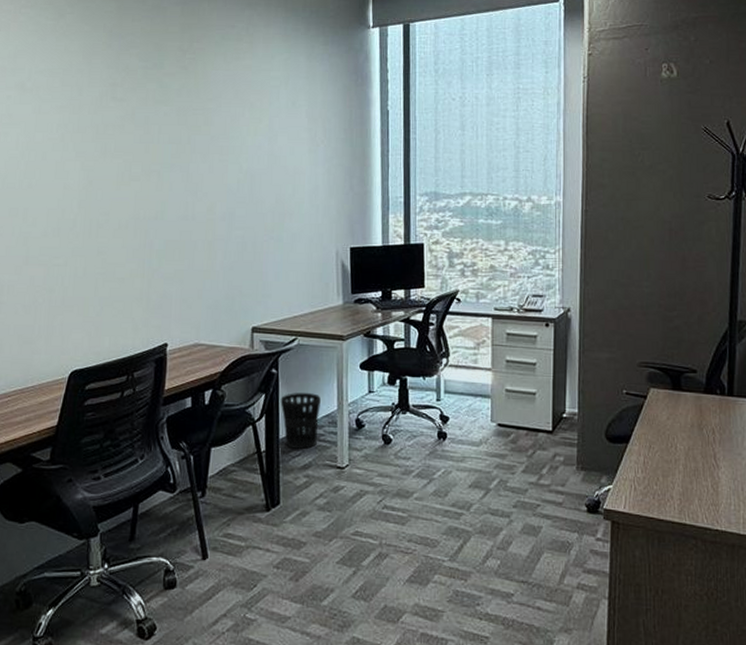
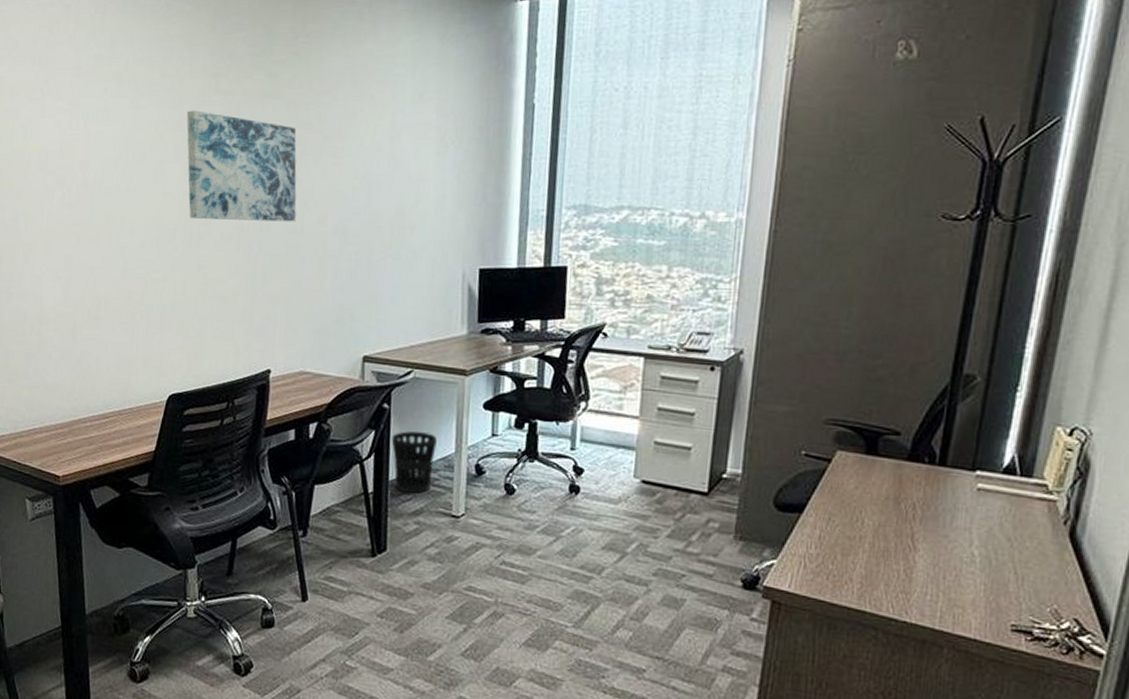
wall art: none [85,115,188,211] -> present [186,110,297,222]

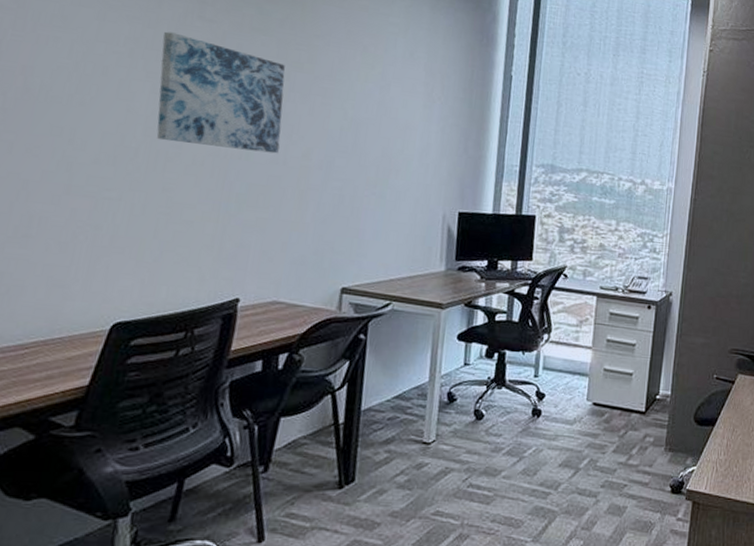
wastebasket: present [391,431,437,494] -> none [365,361,412,422]

